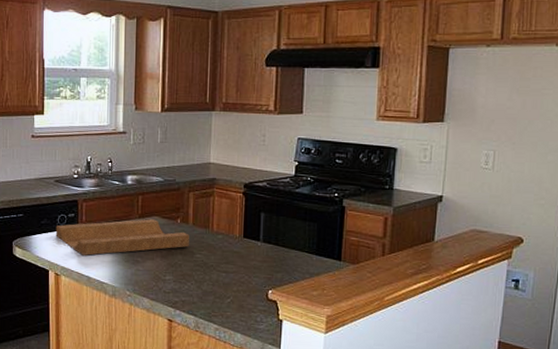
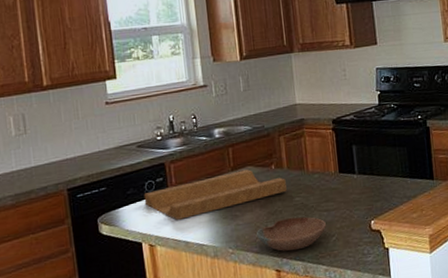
bowl: none [155,273,223,305] -> present [257,216,326,252]

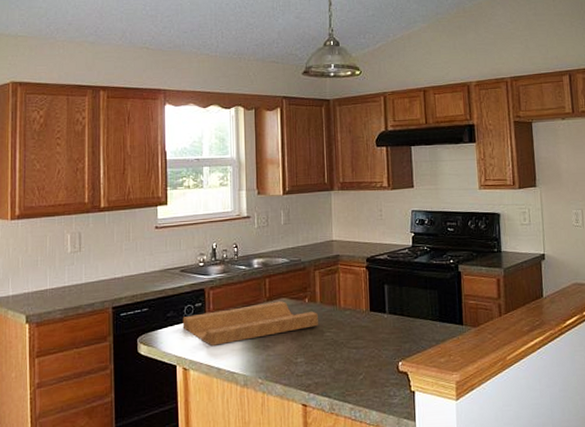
bowl: present [257,216,326,252] -> none [286,352,354,387]

